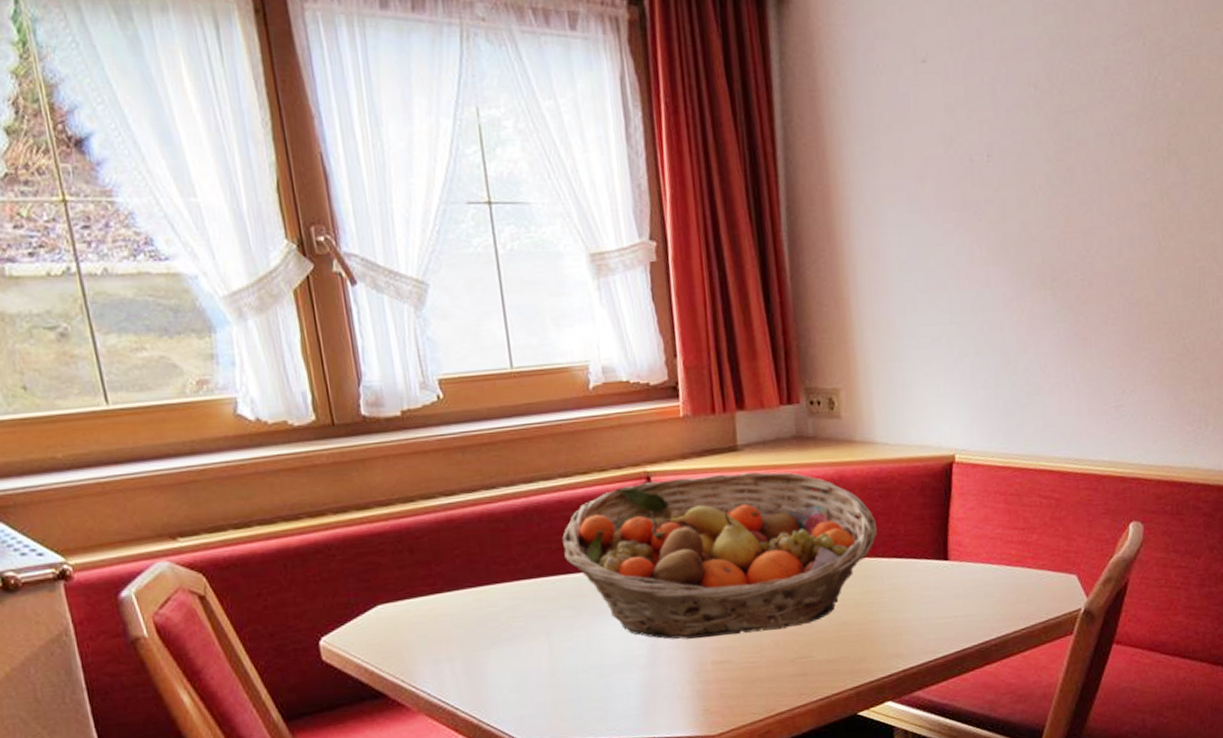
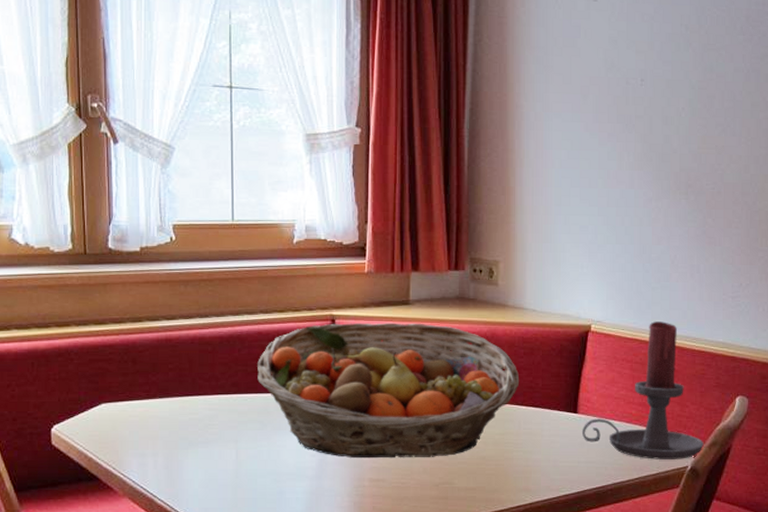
candle holder: none [955,443,1097,605] -> present [581,321,704,460]

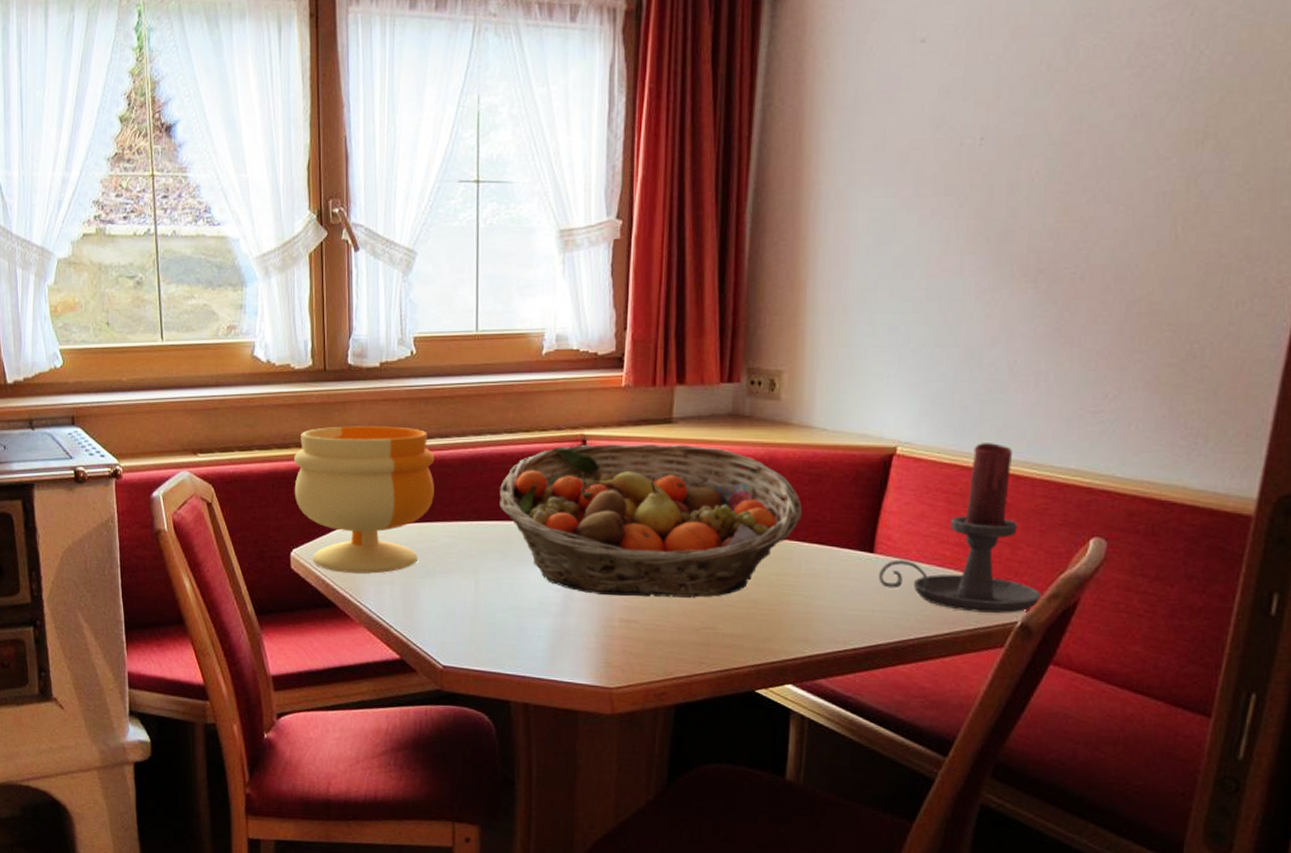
footed bowl: none [54,306,195,447] -> present [294,426,435,574]

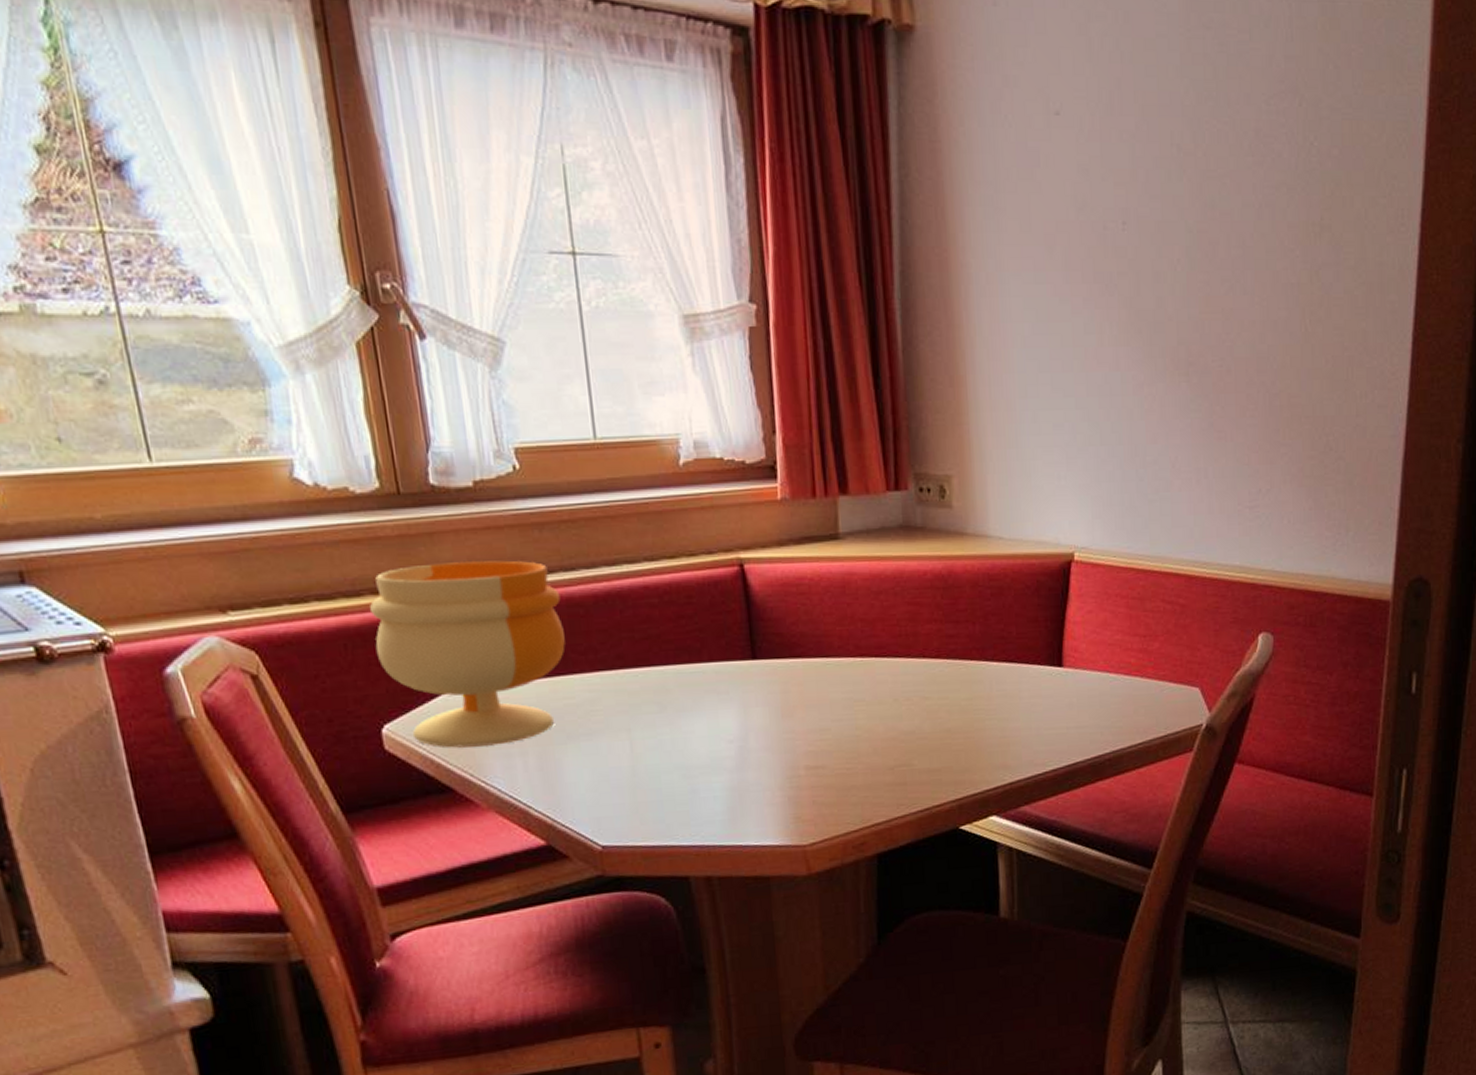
fruit basket: present [500,443,803,598] -> none [647,562,988,741]
candle holder: present [878,443,1041,613] -> none [1069,543,1221,719]

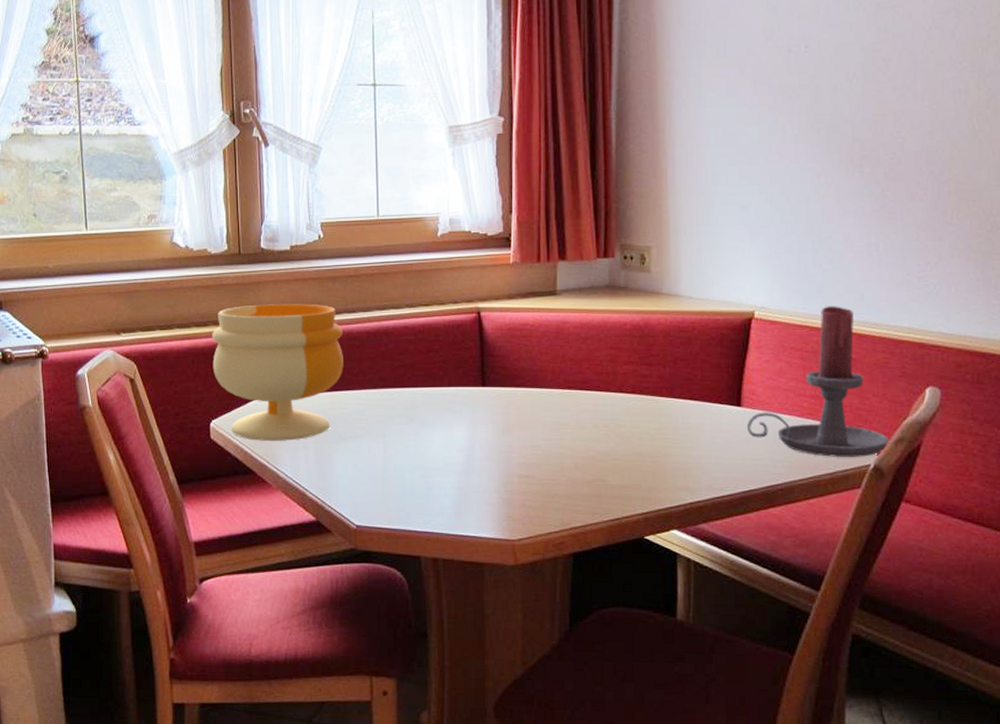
candle holder: none [1069,543,1221,719] -> present [746,306,889,457]

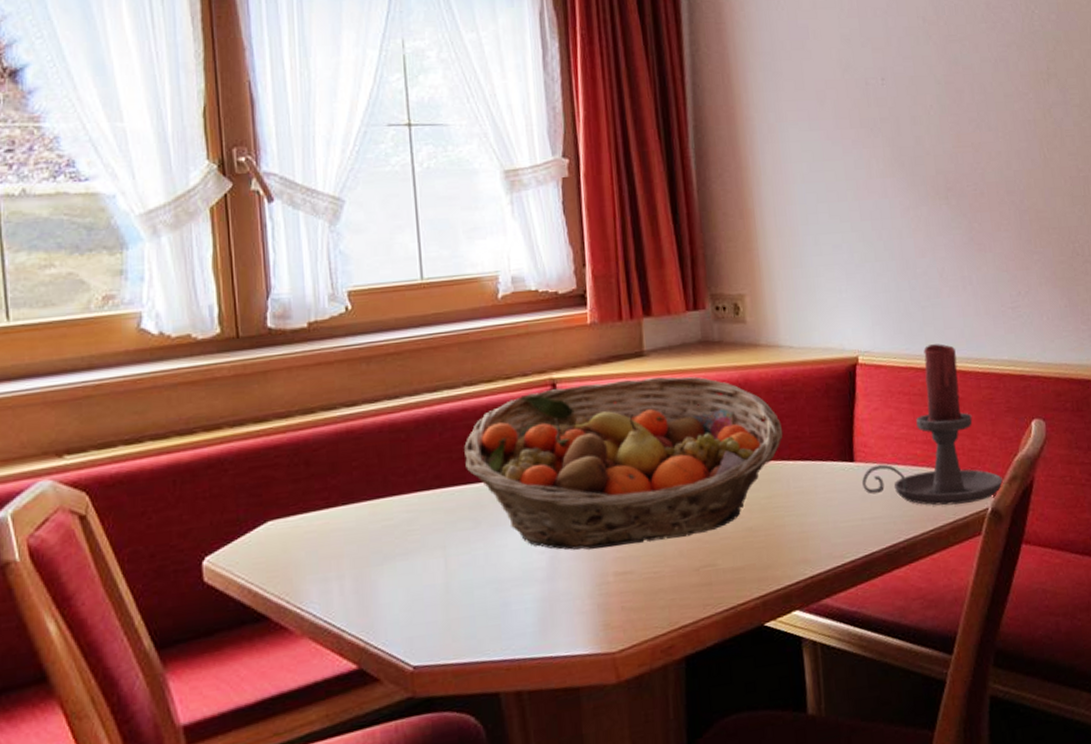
footed bowl: present [212,304,343,441] -> none [202,392,386,576]
fruit basket: none [404,313,676,454] -> present [464,376,784,550]

